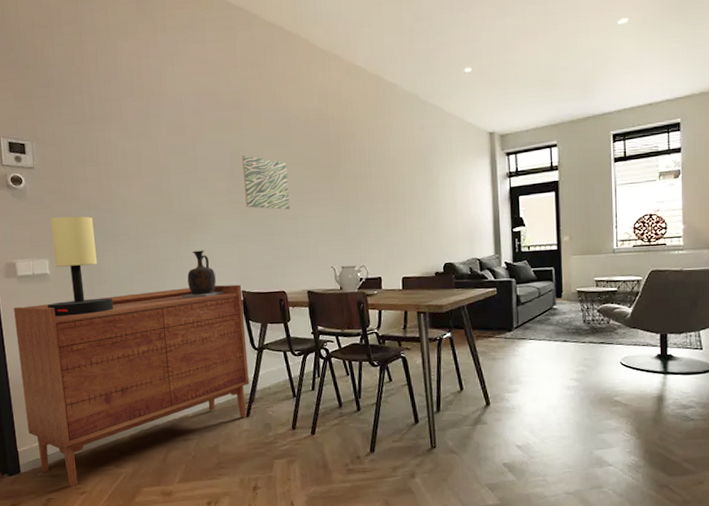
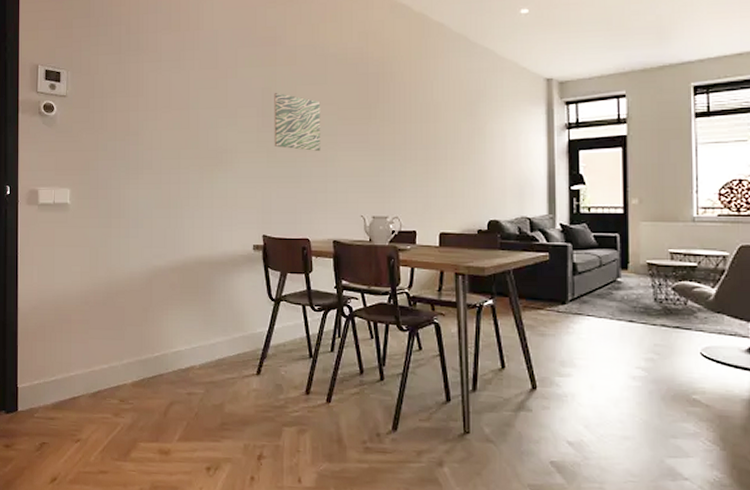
sideboard: present [14,284,250,487] -> none [30,228,263,433]
table lamp: present [48,216,114,317] -> none [64,146,129,249]
vase: present [181,250,225,298] -> none [199,189,245,239]

